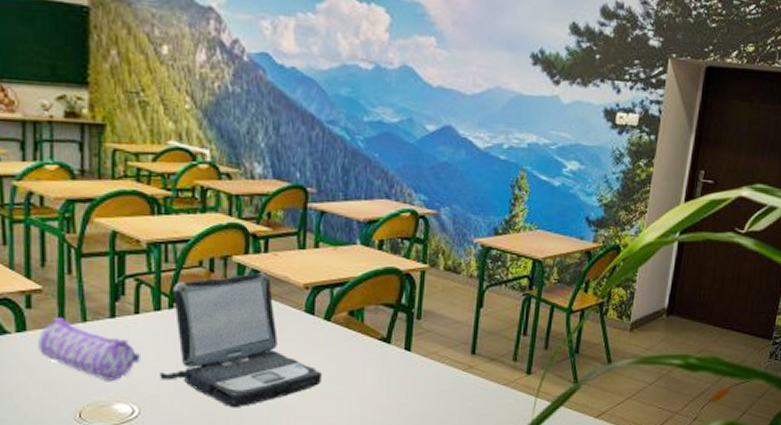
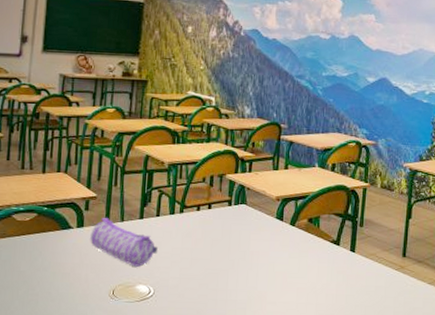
laptop: present [160,273,322,408] -> none [170,187,287,293]

